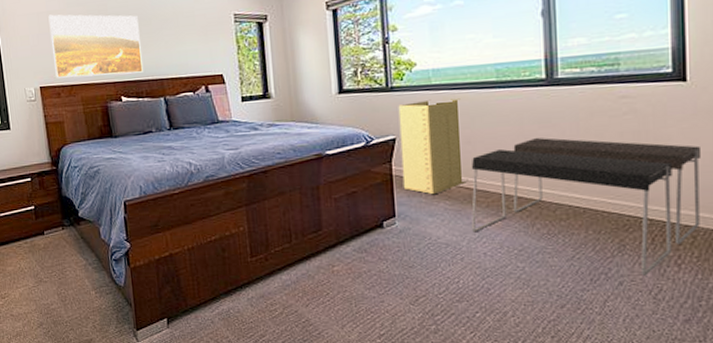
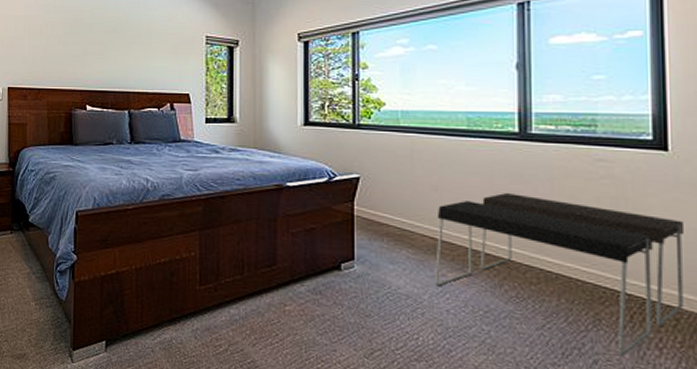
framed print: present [48,14,144,78] -> none [24,19,112,84]
laundry hamper: present [398,98,468,195] -> none [364,141,433,241]

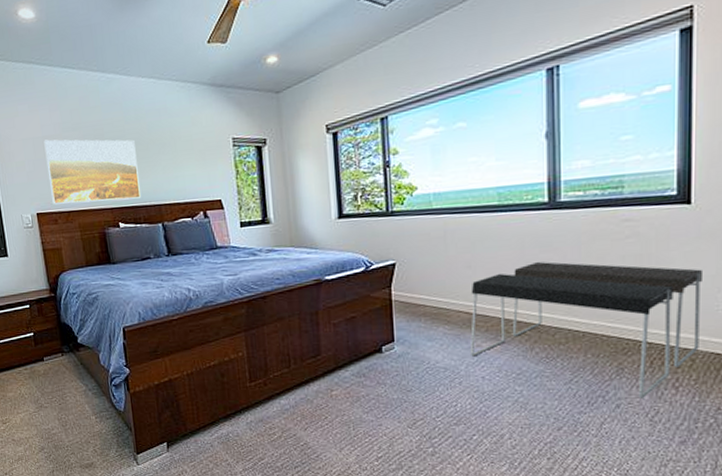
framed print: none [24,19,112,84] -> present [44,139,142,205]

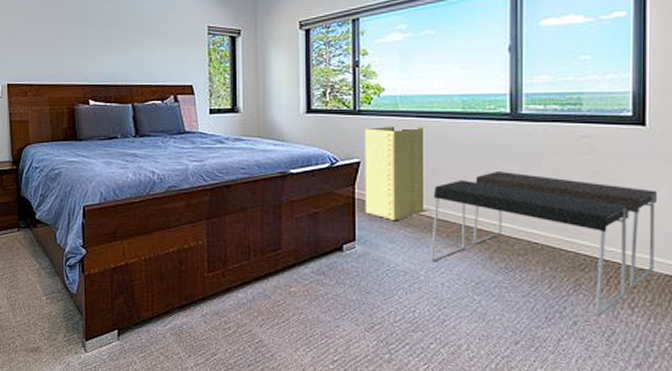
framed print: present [44,139,142,205] -> none [22,12,114,78]
laundry hamper: none [398,222,468,320] -> present [364,125,430,221]

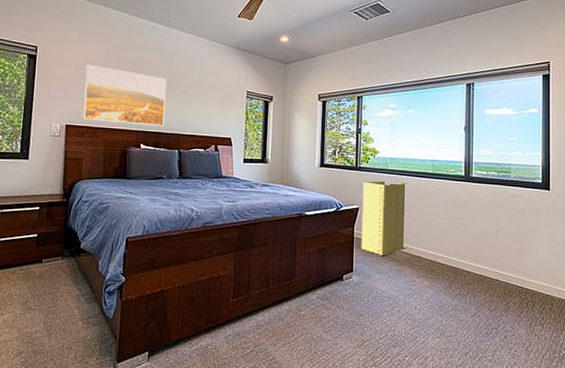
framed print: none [22,12,114,78] -> present [83,64,167,126]
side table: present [431,172,657,317] -> none [408,219,557,332]

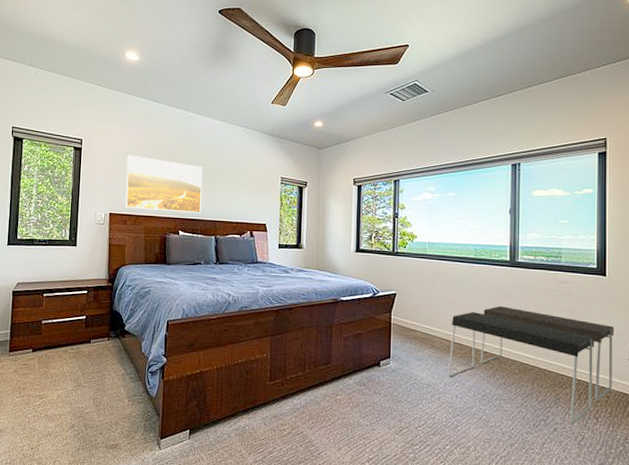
laundry hamper: present [361,180,408,256] -> none [398,266,448,343]
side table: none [408,219,557,332] -> present [448,306,614,425]

